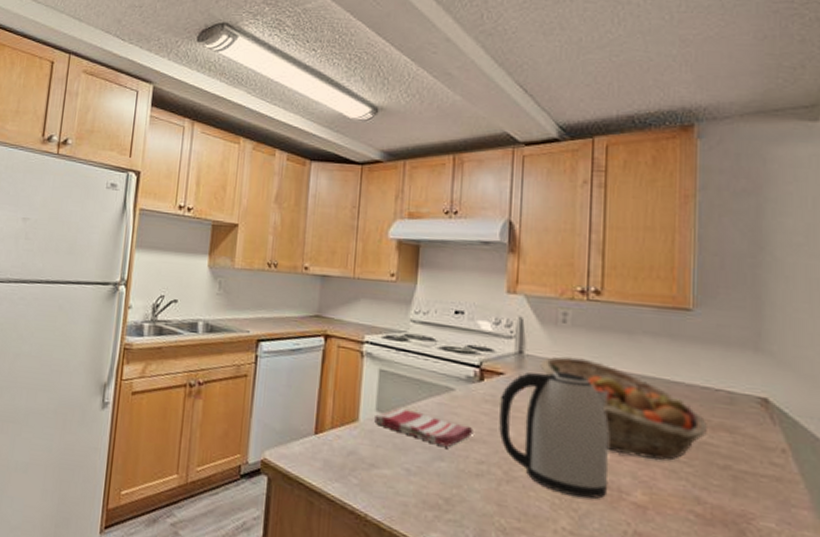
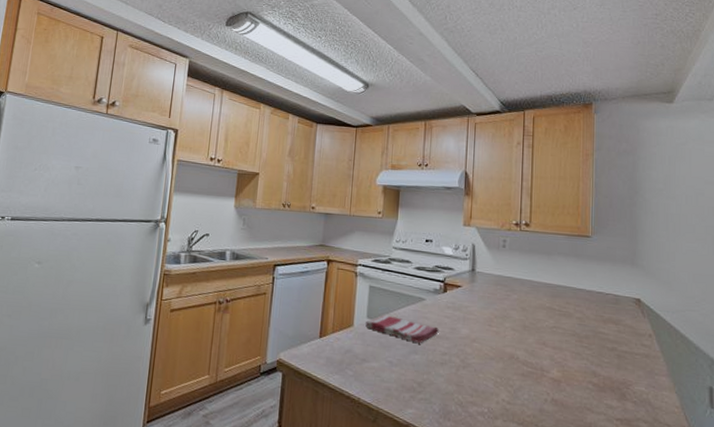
kettle: present [499,371,609,499] -> none [458,283,535,377]
fruit basket: present [540,356,709,461] -> none [487,272,602,347]

